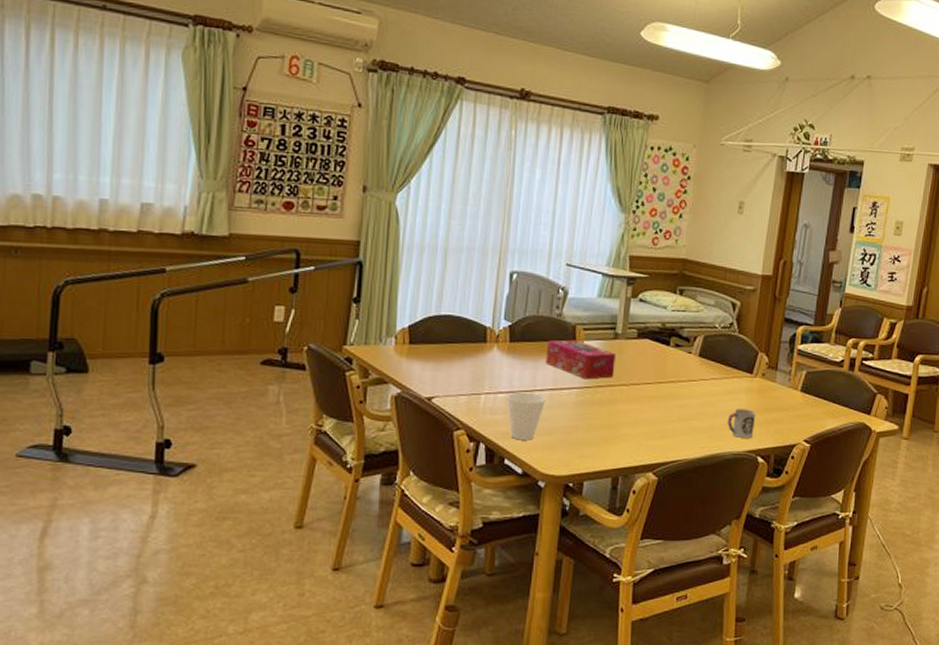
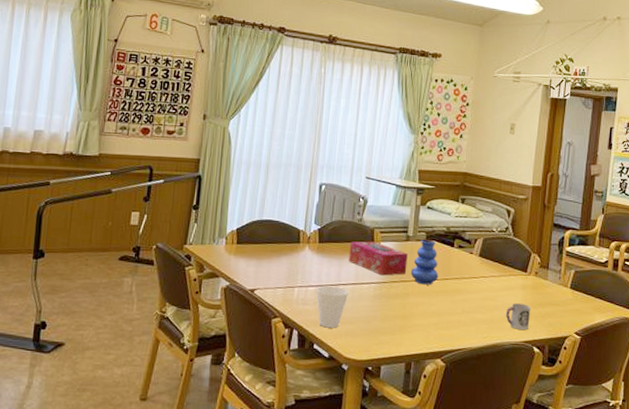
vase: none [619,338,652,390] -> present [410,240,439,285]

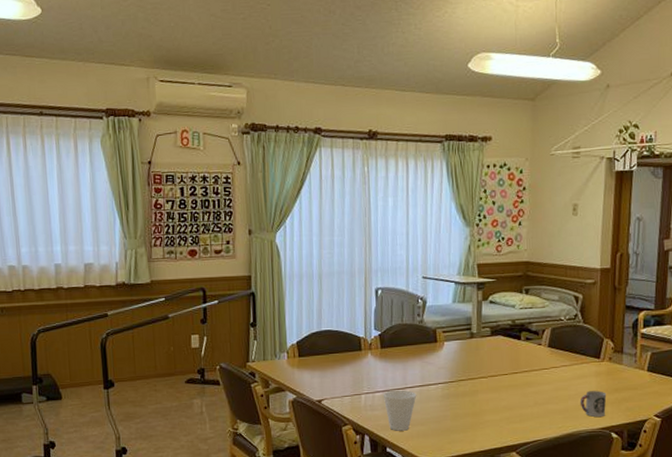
tissue box: present [349,241,408,276] -> none [412,341,474,375]
vase: present [410,240,439,285] -> none [478,335,508,381]

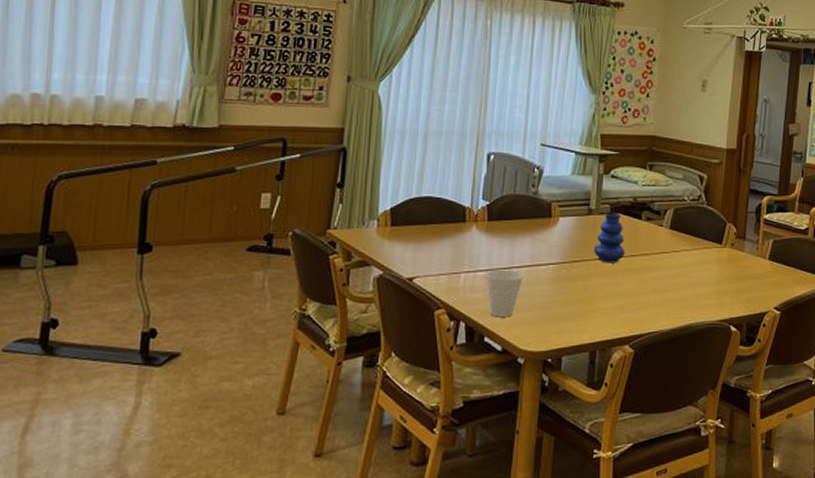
vase: none [478,335,508,381] -> present [593,213,625,263]
cup: present [579,391,607,418] -> none [699,279,727,309]

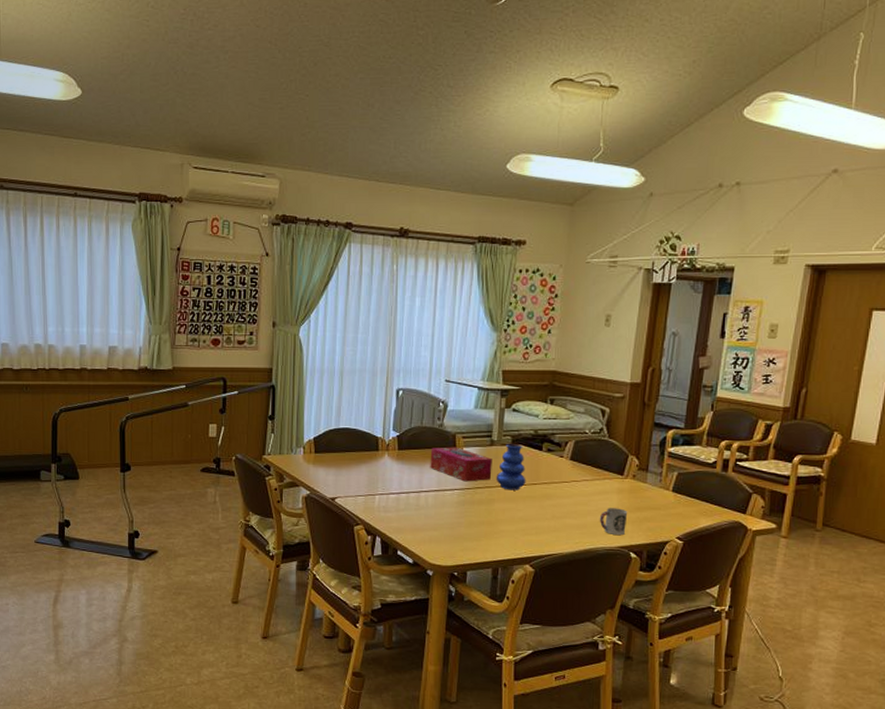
cup: present [485,269,524,317] -> none [397,493,432,535]
tissue box: none [523,216,590,255] -> present [430,447,492,482]
cup: none [699,279,727,309] -> present [599,508,628,536]

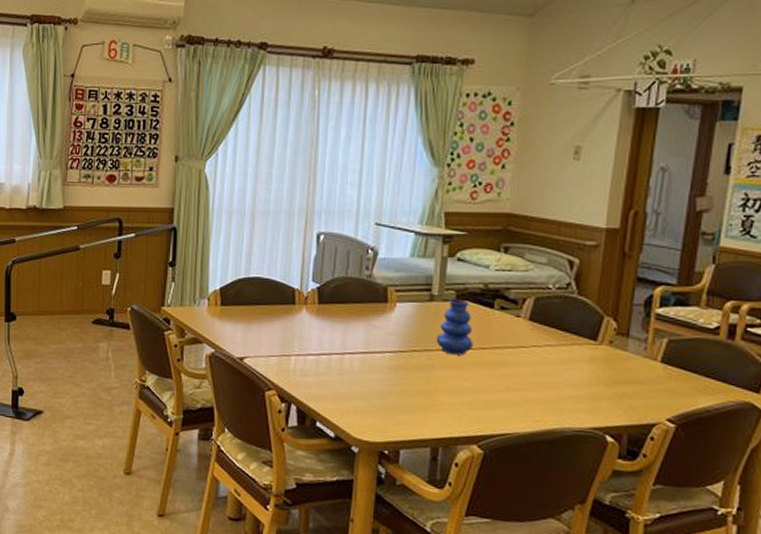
tissue box: present [430,447,492,482] -> none [356,301,432,344]
cup: present [599,508,628,536] -> none [565,380,603,415]

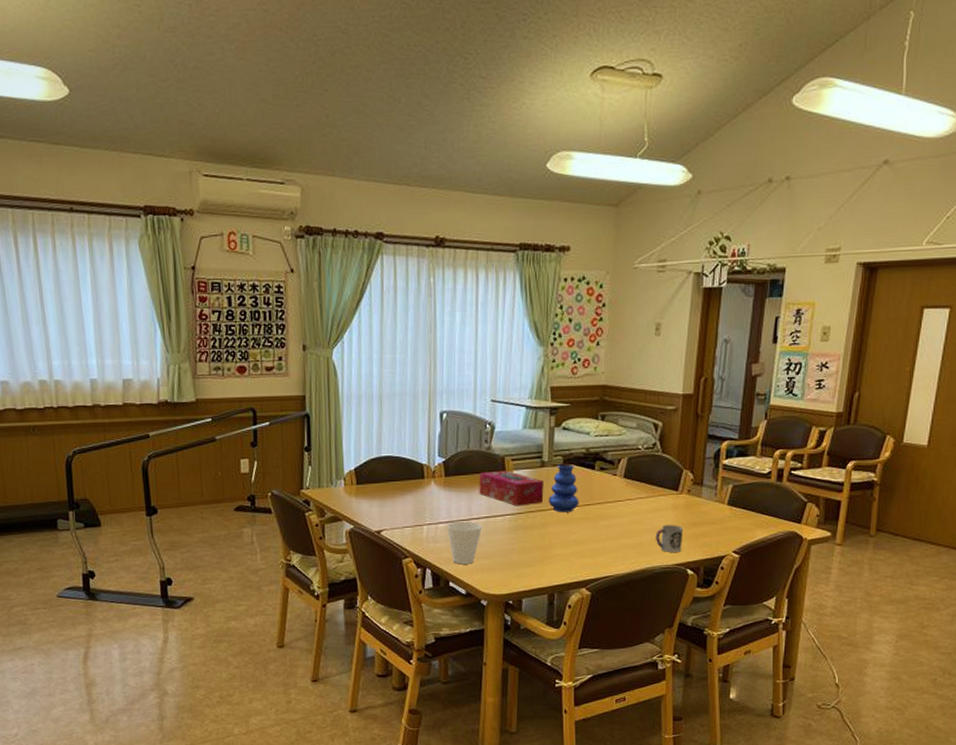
cup: none [316,354,358,404] -> present [446,521,483,565]
tissue box: none [356,301,432,344] -> present [479,470,544,506]
cup: none [565,380,603,415] -> present [655,525,684,553]

